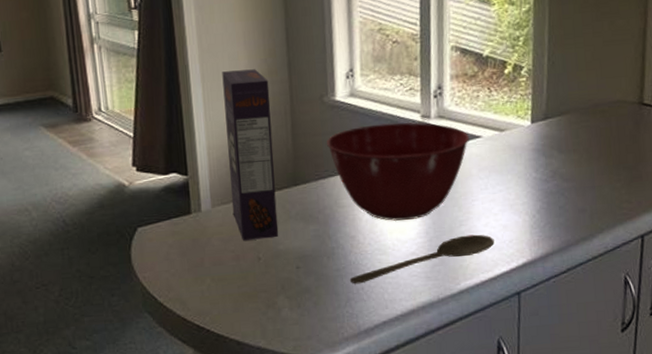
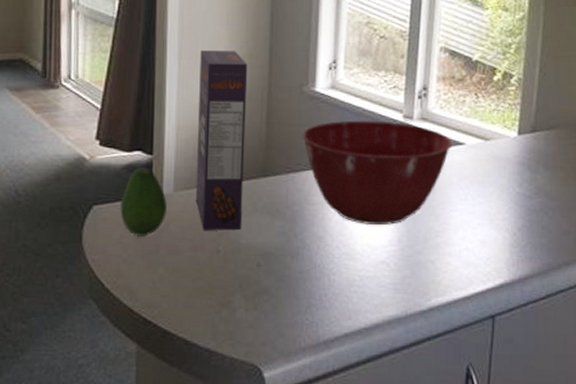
fruit: none [162,188,207,252] -> present [119,167,167,236]
wooden spoon: present [349,234,495,284] -> none [312,247,471,290]

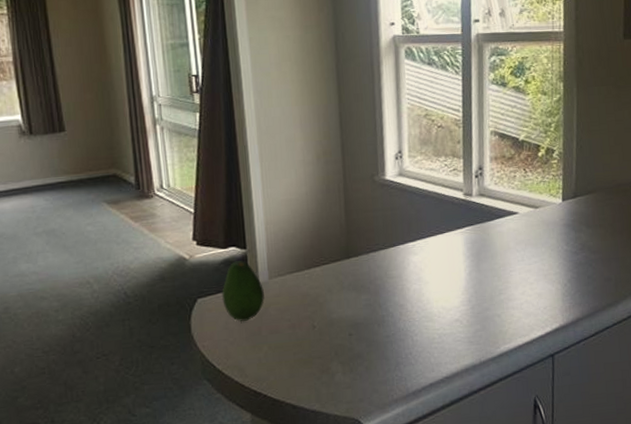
cereal box: present [195,50,248,231] -> none [279,150,332,310]
mixing bowl: present [302,120,453,225] -> none [377,200,508,290]

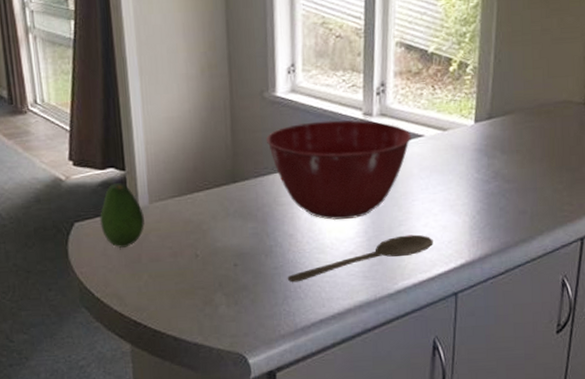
mixing bowl: none [377,200,508,290] -> present [267,120,412,220]
wooden spoon: none [398,302,531,350] -> present [287,234,433,283]

